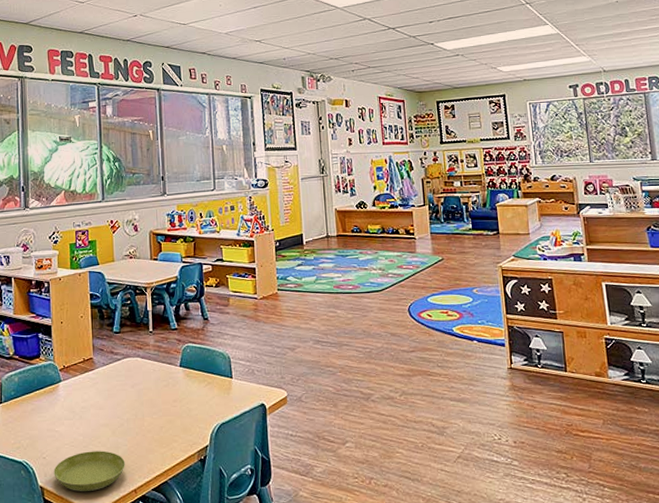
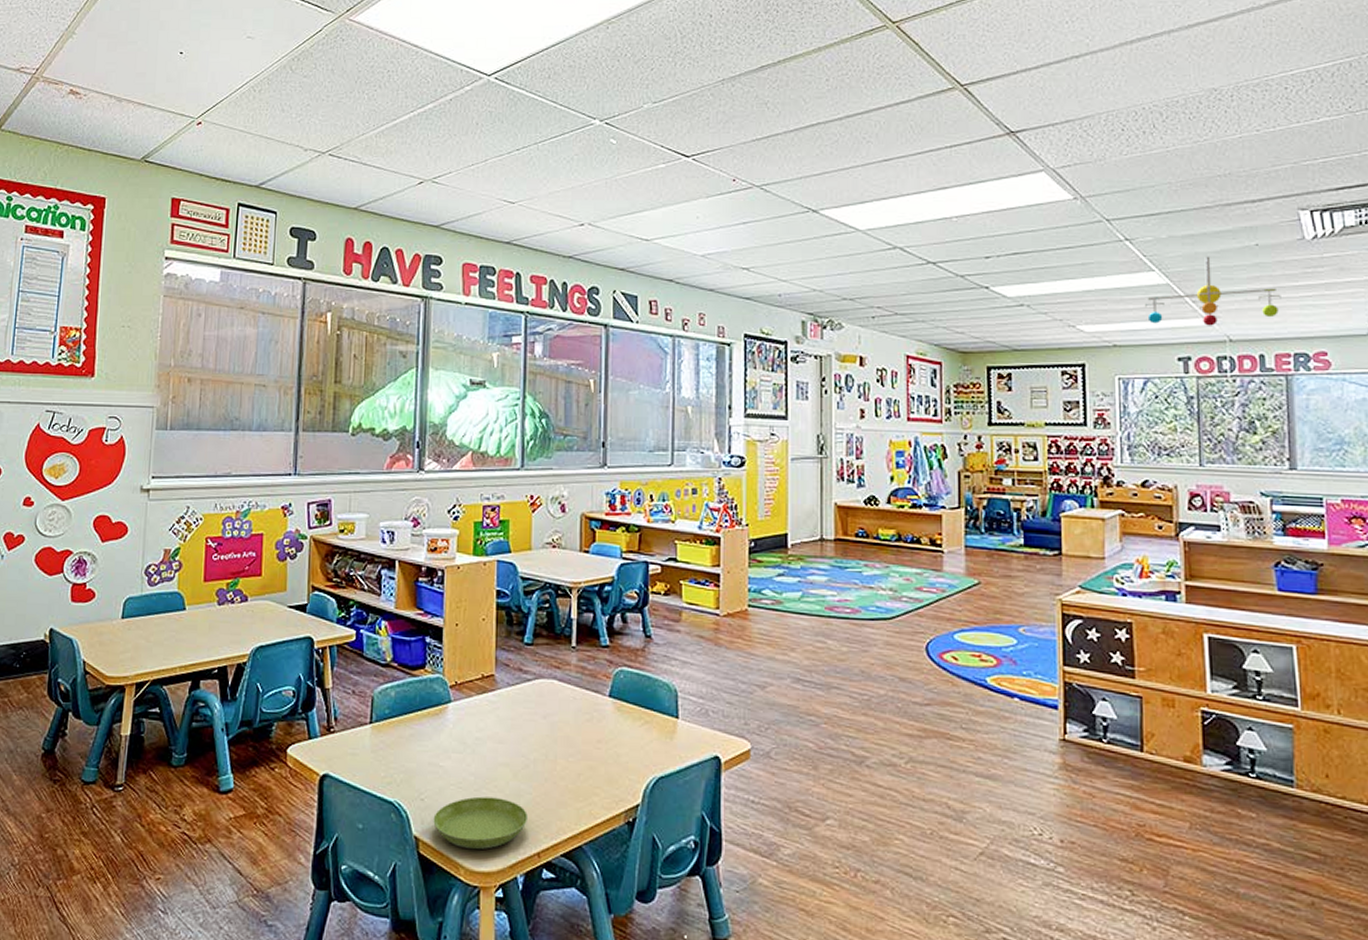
mobile: none [544,11,637,63] -> present [1145,256,1281,326]

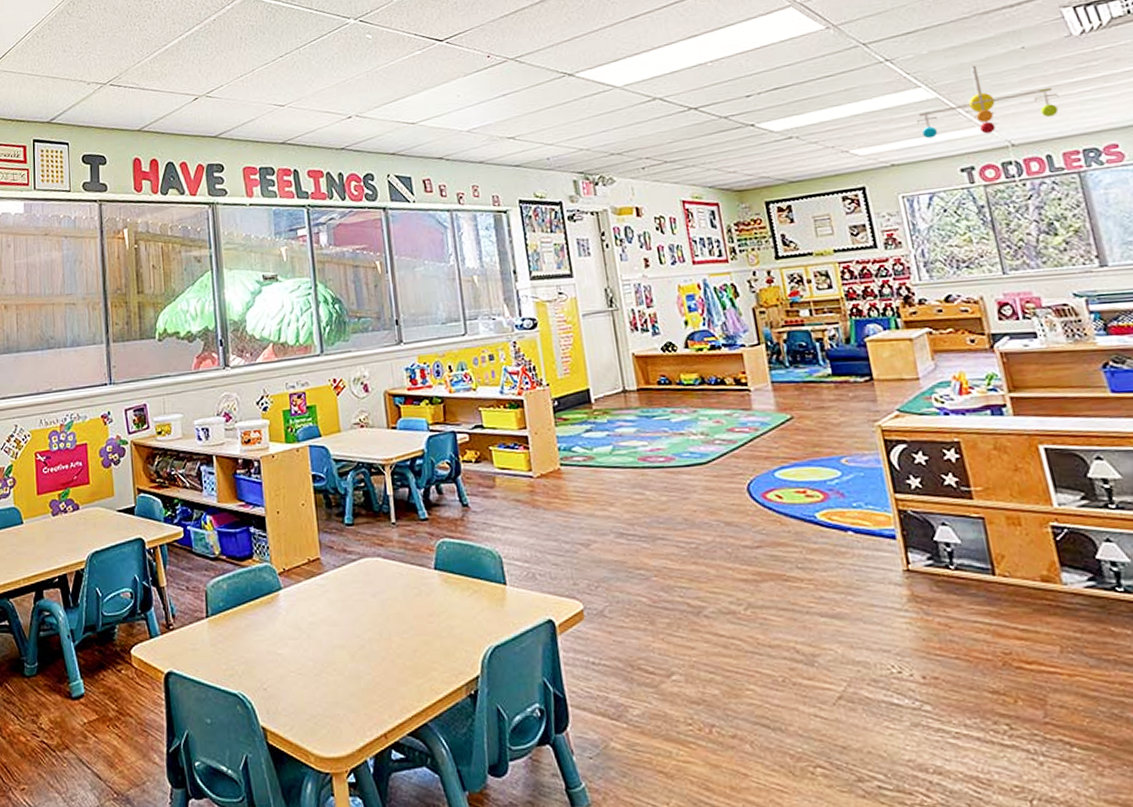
saucer: present [433,796,527,849] -> none [278,681,370,735]

